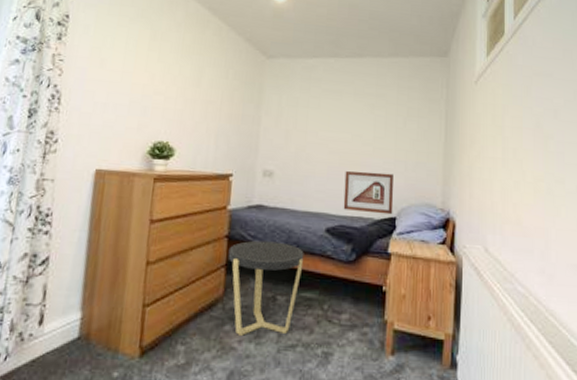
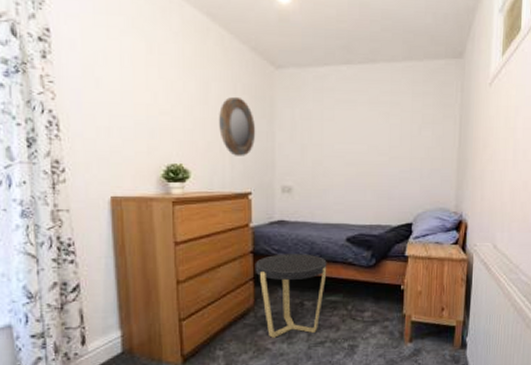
home mirror: none [208,81,243,138] -> present [219,96,256,156]
picture frame: present [343,171,394,215] -> none [362,181,410,221]

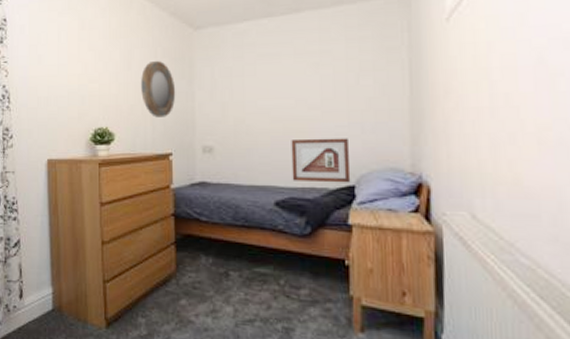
side table: present [255,253,327,338] -> none [176,217,254,310]
picture frame: none [362,181,410,221] -> present [291,138,351,183]

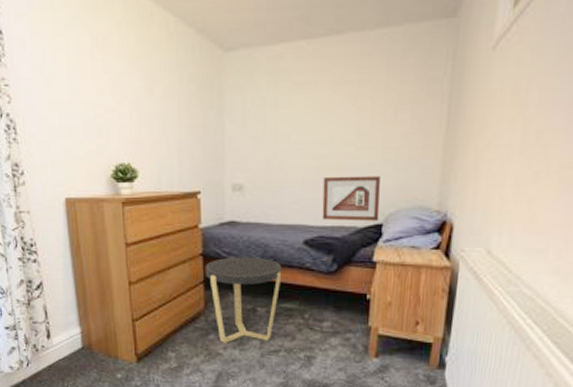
home mirror: present [141,60,176,118] -> none [165,87,204,153]
side table: none [176,217,254,310] -> present [205,257,282,343]

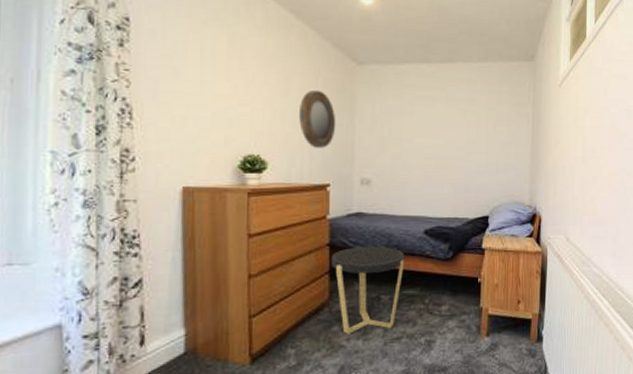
home mirror: none [165,87,204,153] -> present [299,89,336,148]
picture frame: present [322,175,381,221] -> none [439,175,486,214]

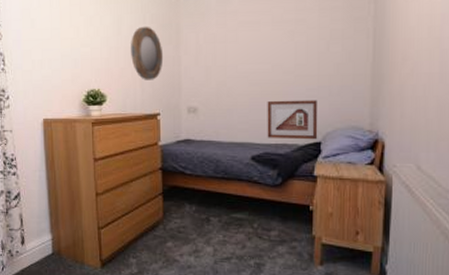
side table: present [331,246,405,334] -> none [163,171,232,250]
picture frame: none [439,175,486,214] -> present [267,100,318,140]

